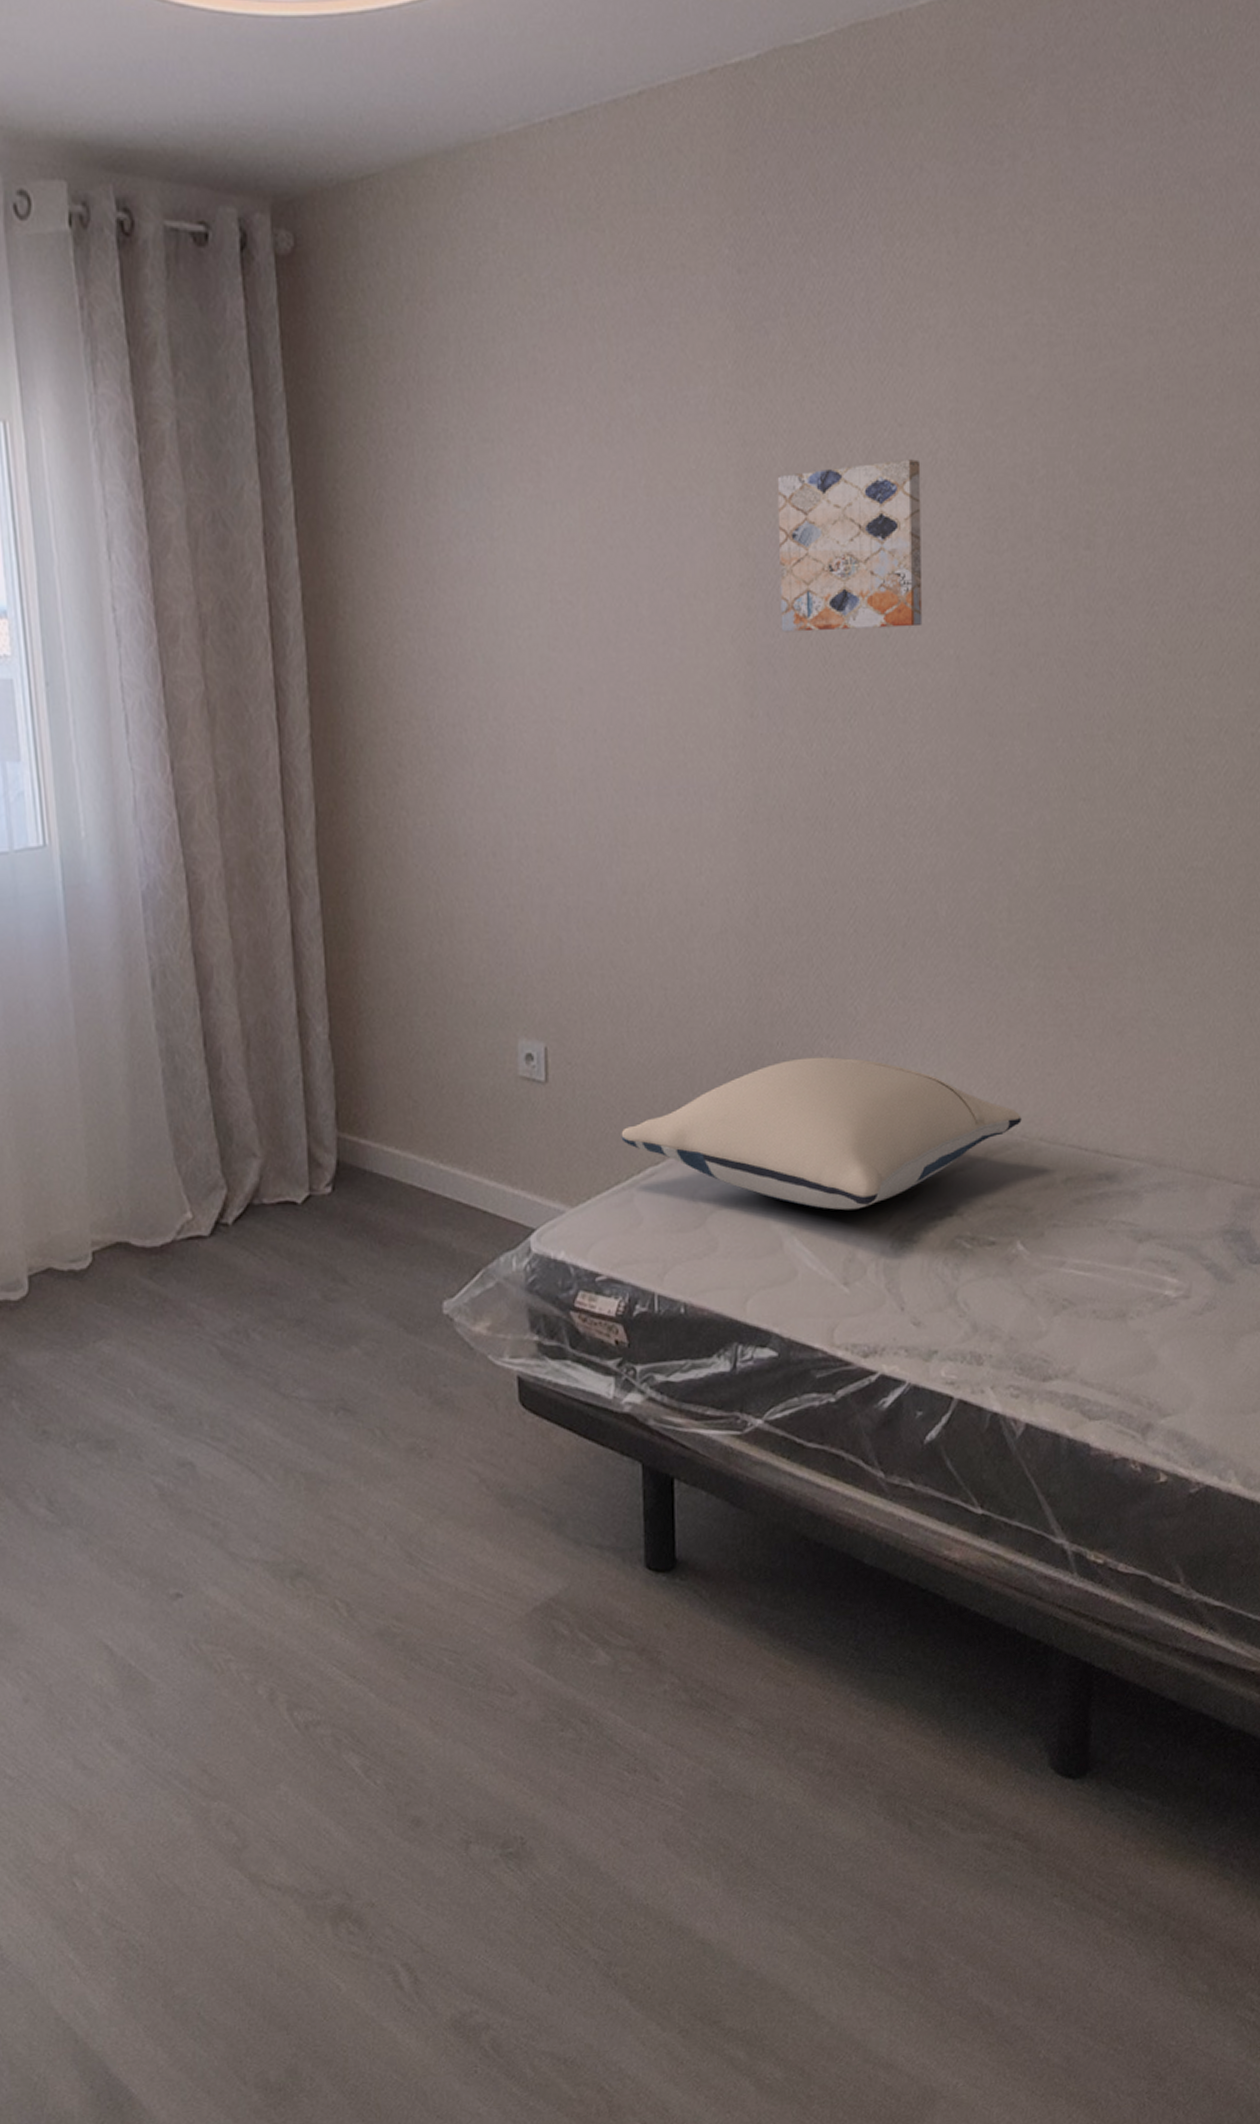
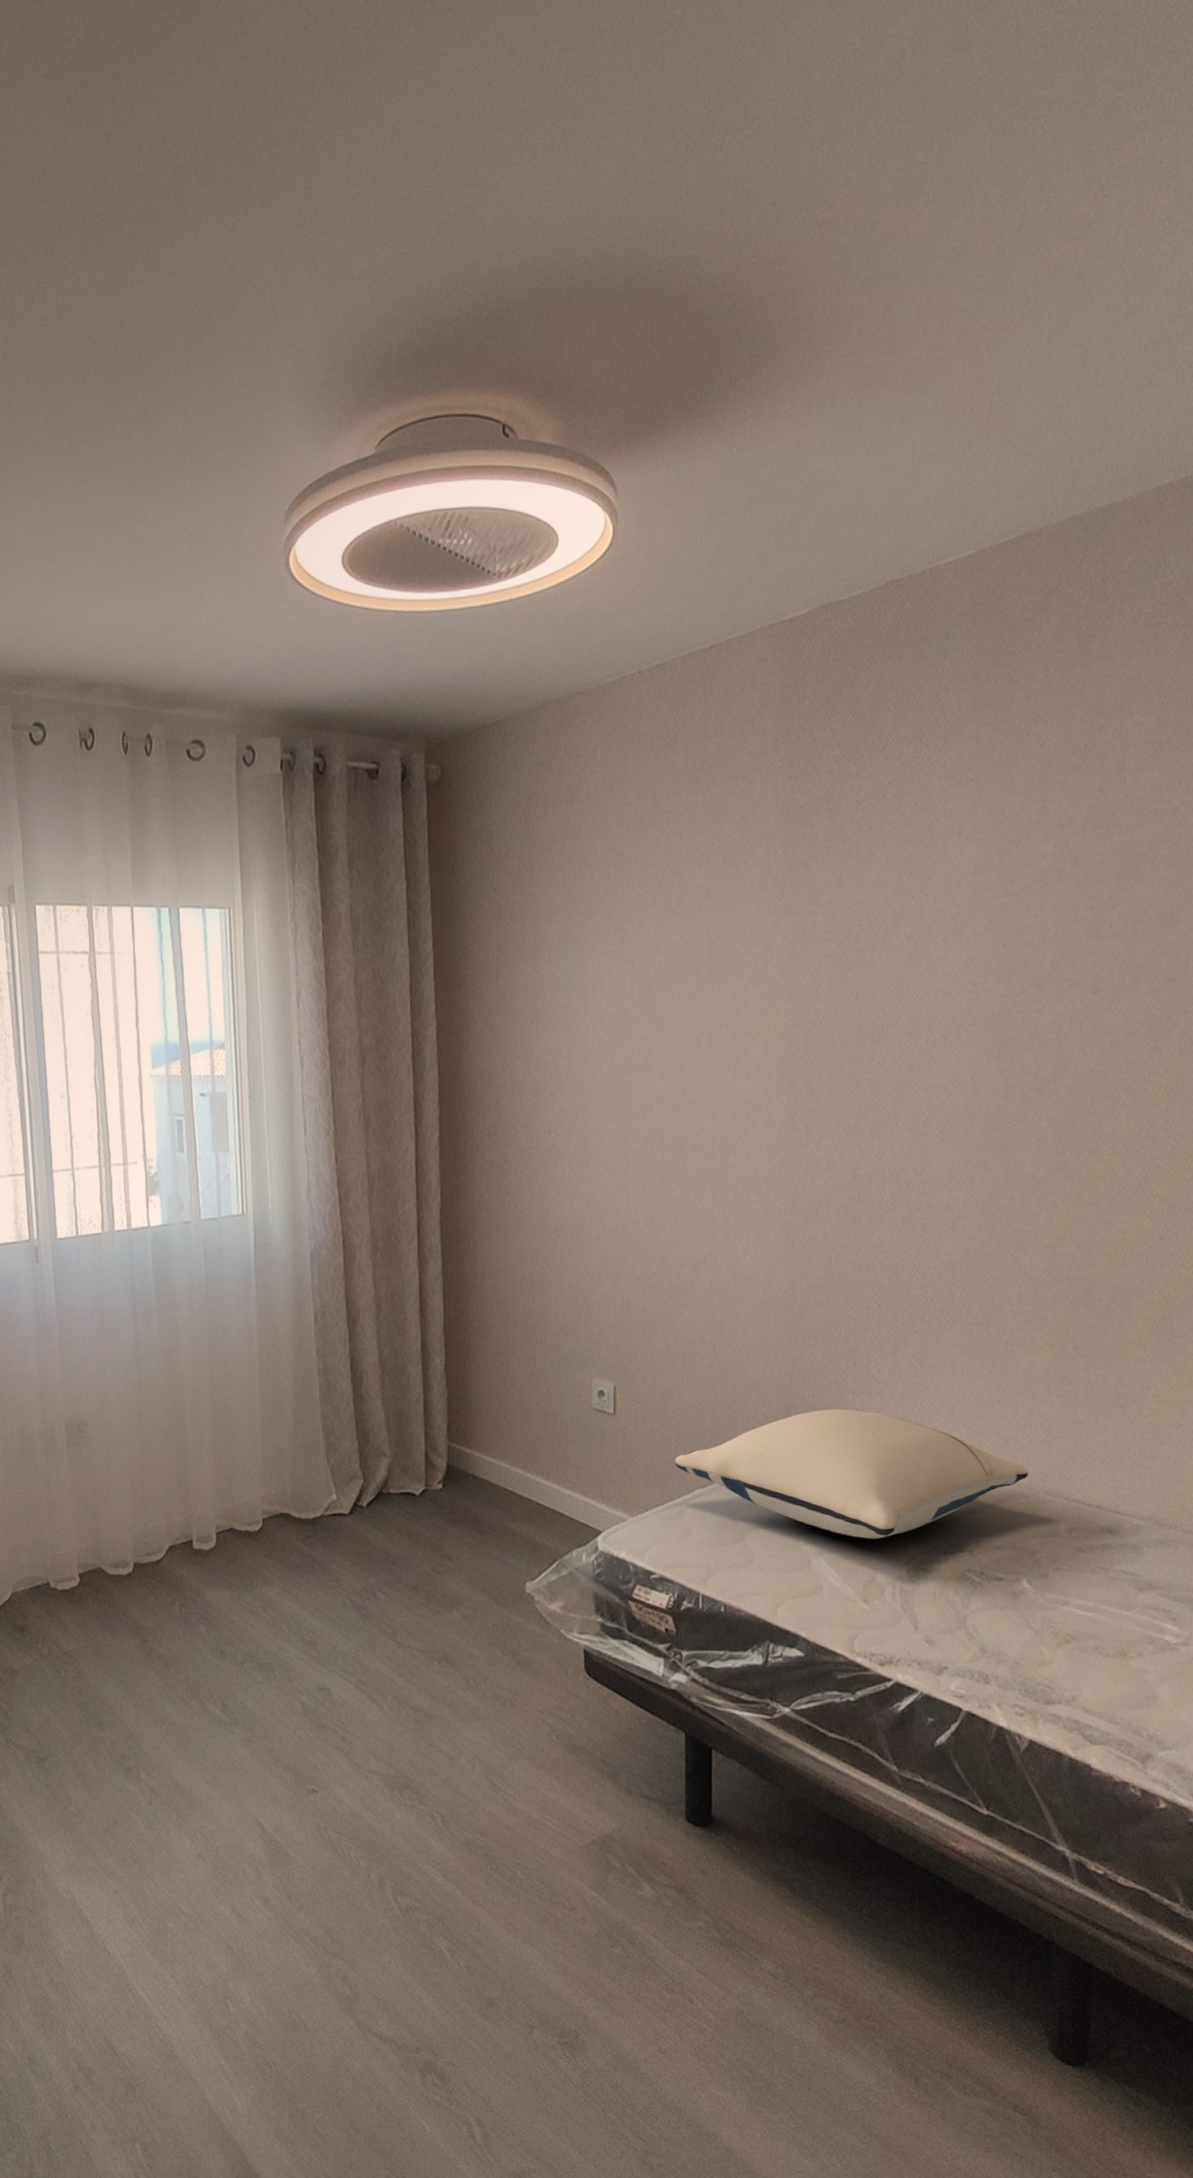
wall art: present [777,459,923,633] -> none [818,922,943,1062]

